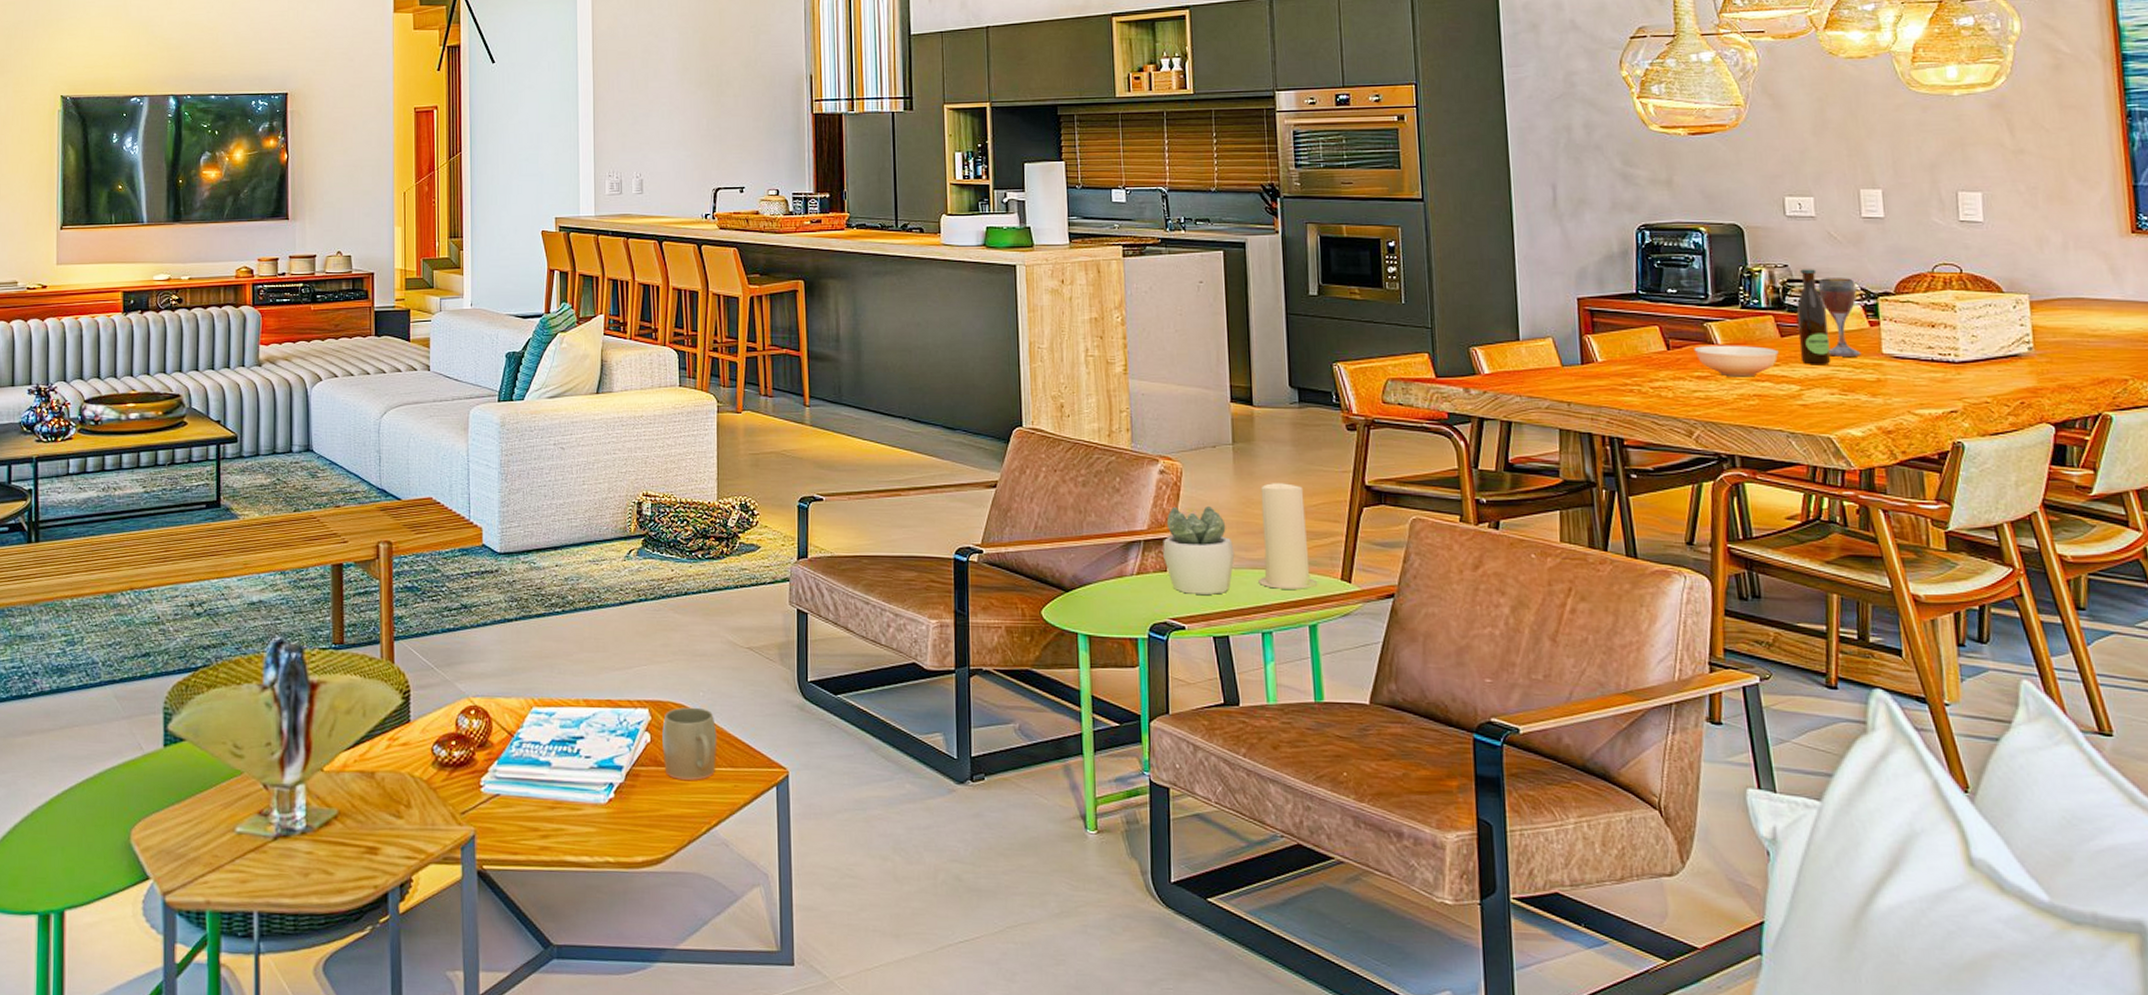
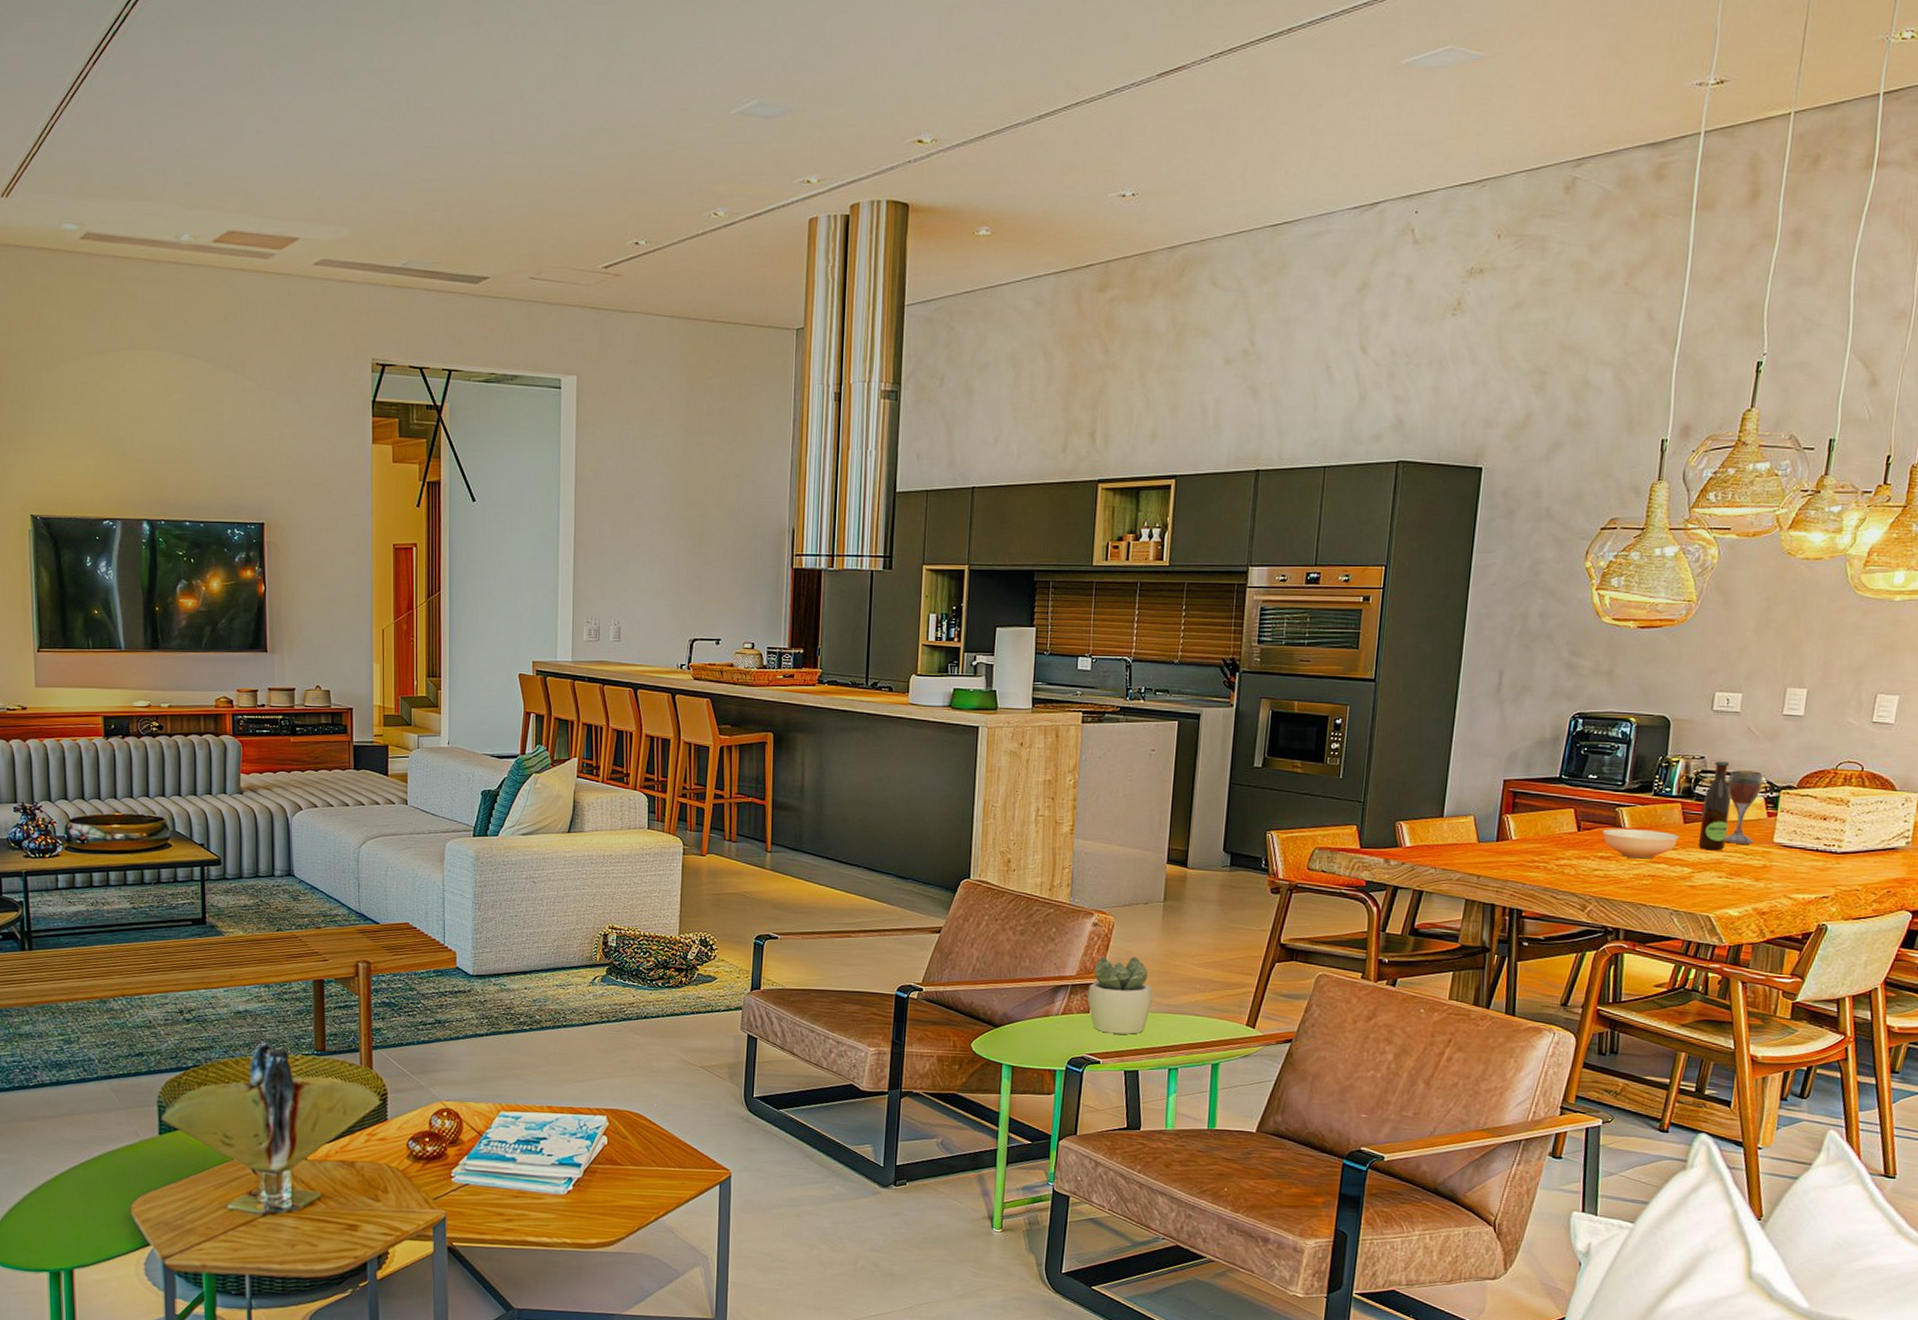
mug: present [662,707,717,781] -> none [618,1115,668,1178]
candle: present [1258,483,1318,589] -> none [1171,938,1225,1033]

